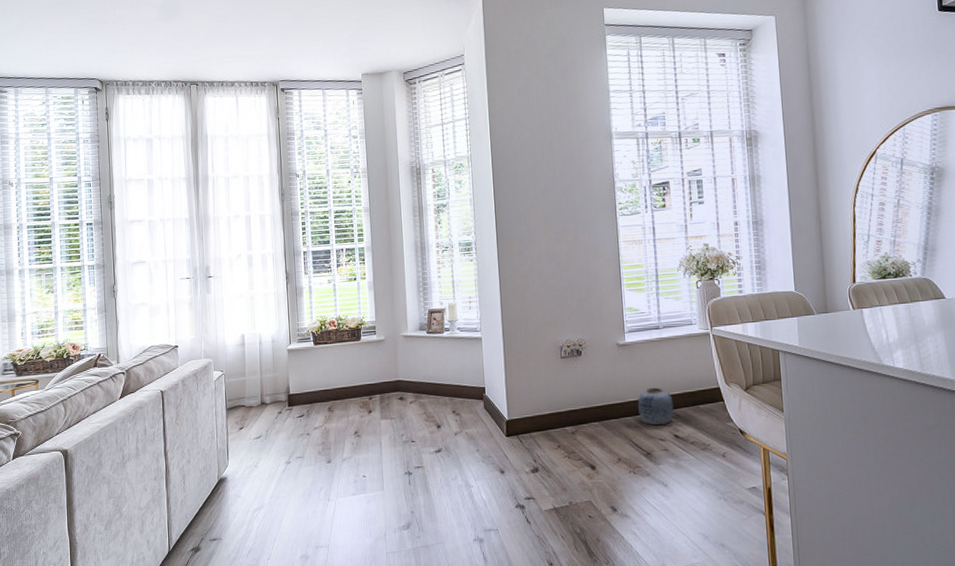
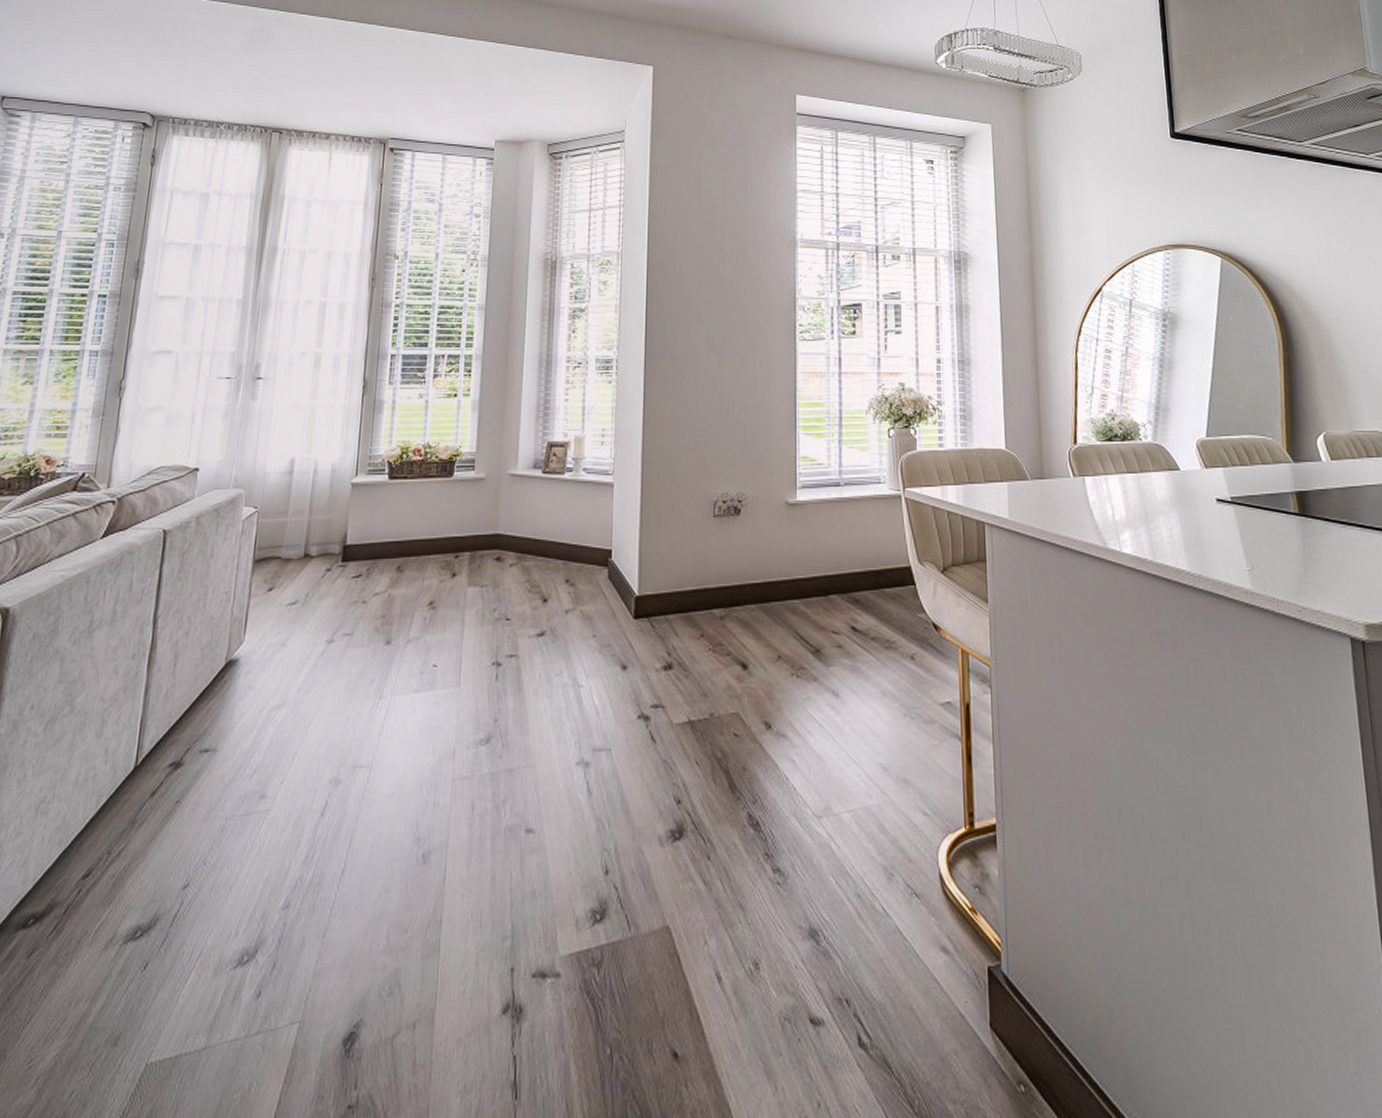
vase: present [638,387,674,425] -> none [808,562,852,612]

